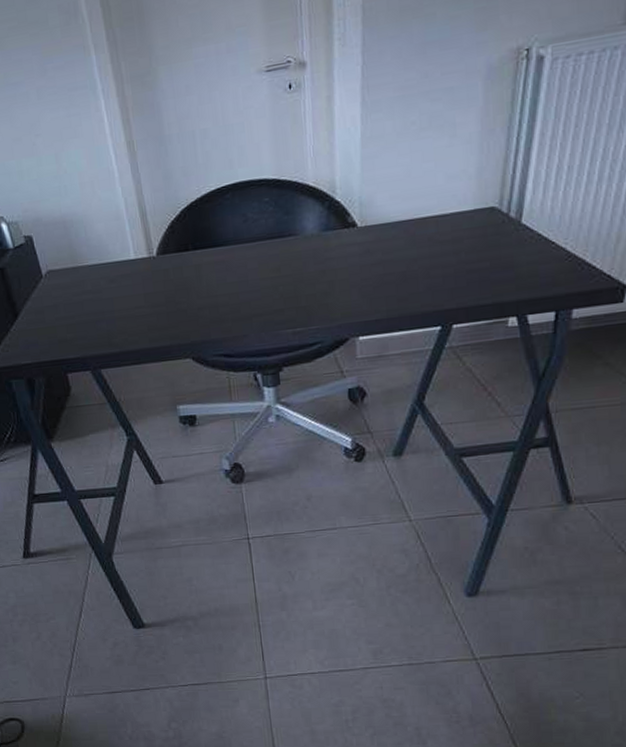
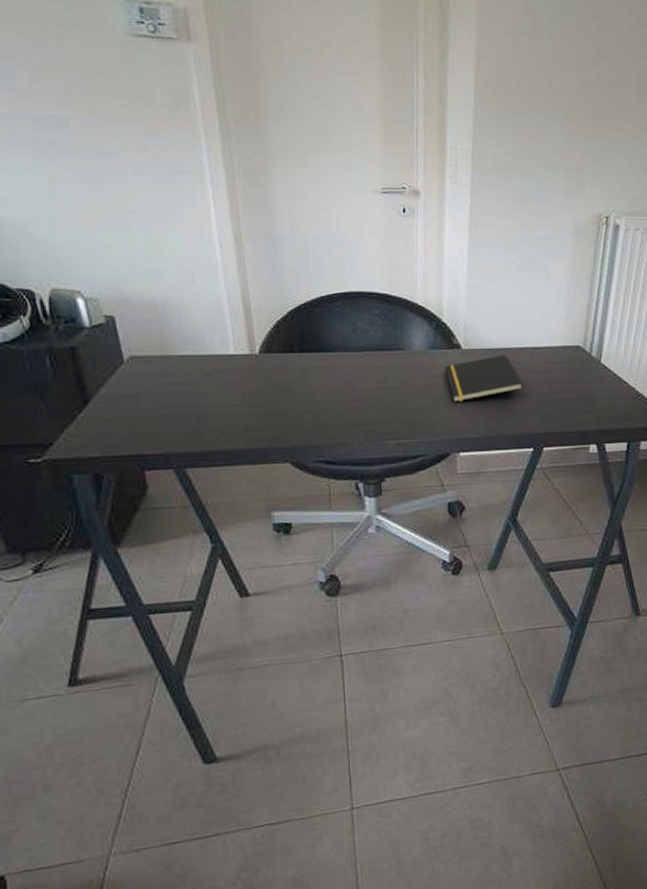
notepad: none [339,227,429,285] -> present [444,355,524,402]

